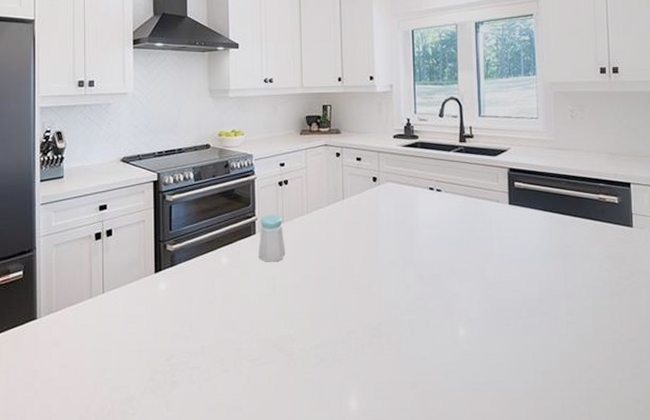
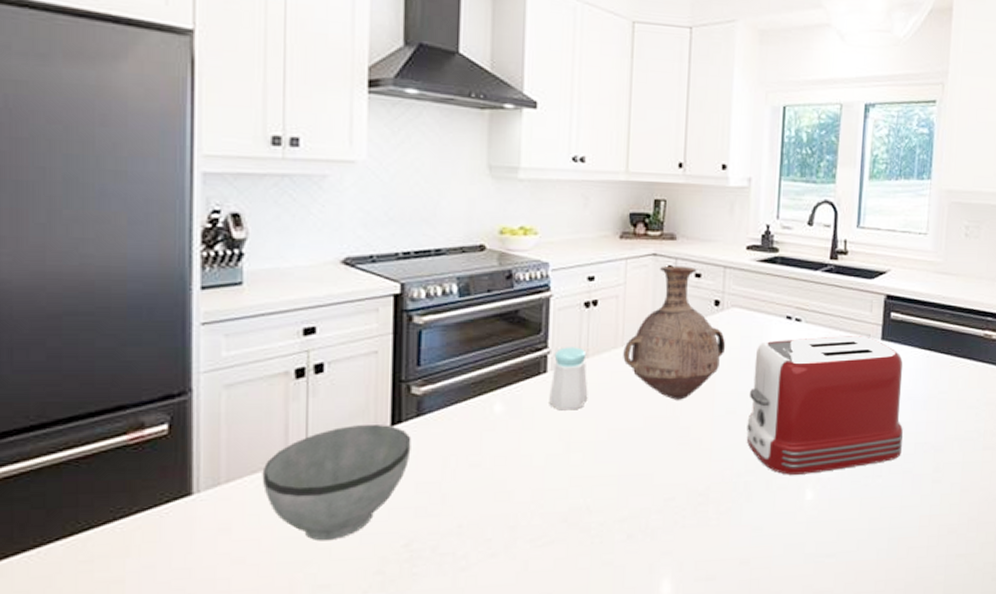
bowl: none [77,272,168,355] -> present [262,425,411,541]
vase: none [308,152,384,254] -> present [623,265,726,400]
toaster: none [406,202,537,315] -> present [746,336,904,475]

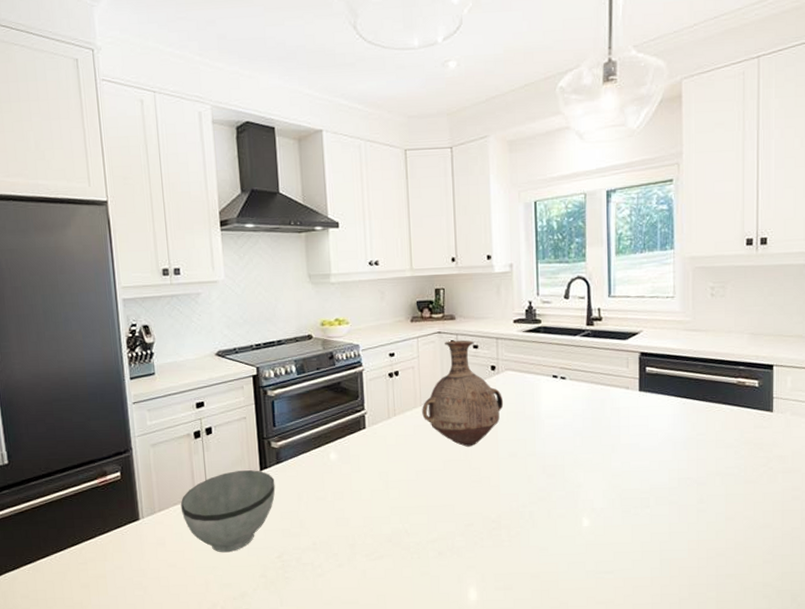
salt shaker: present [549,347,588,411] -> none [369,408,398,457]
toaster: present [746,336,904,475] -> none [527,388,666,506]

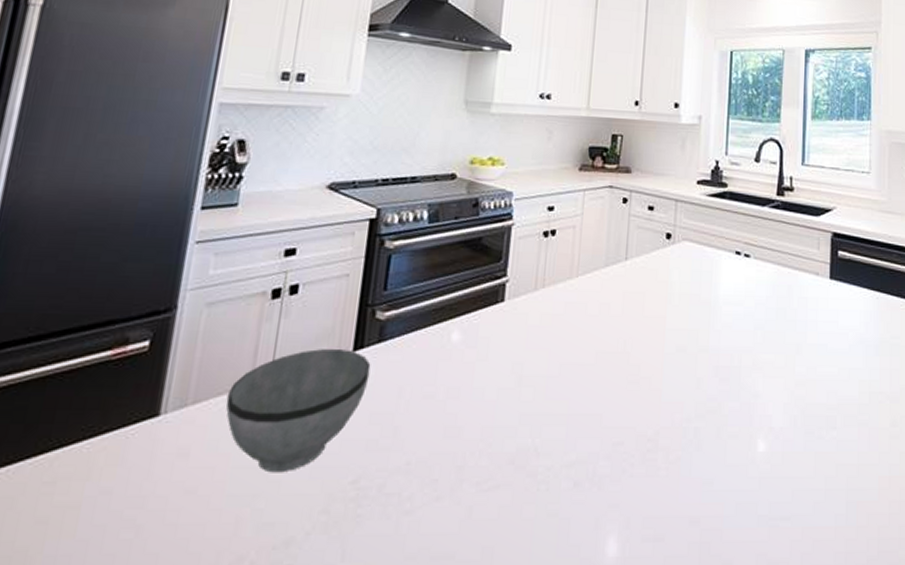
vase: present [422,340,504,447] -> none [577,198,677,335]

